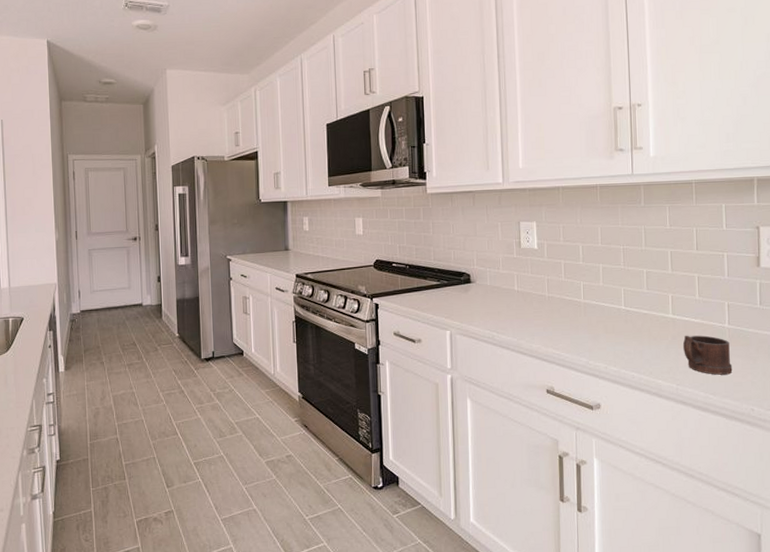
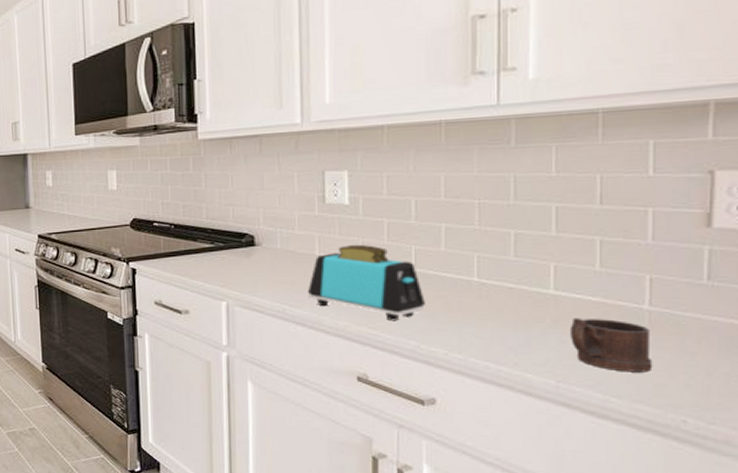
toaster: none [510,281,591,343] -> present [308,245,425,321]

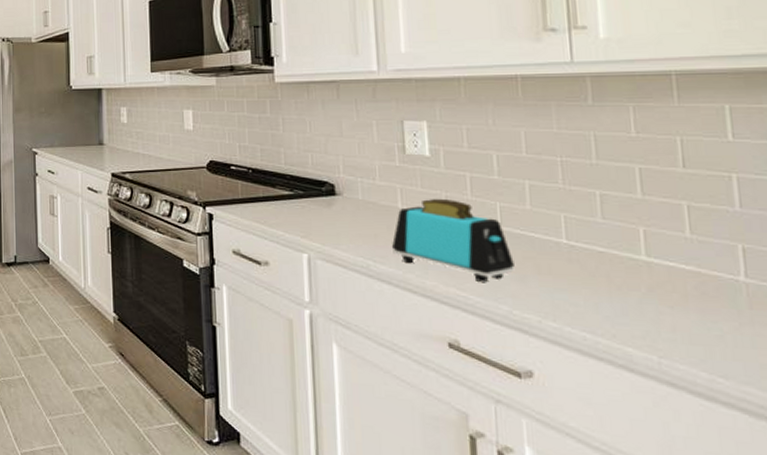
mug: present [569,317,653,373] -> none [666,287,757,351]

